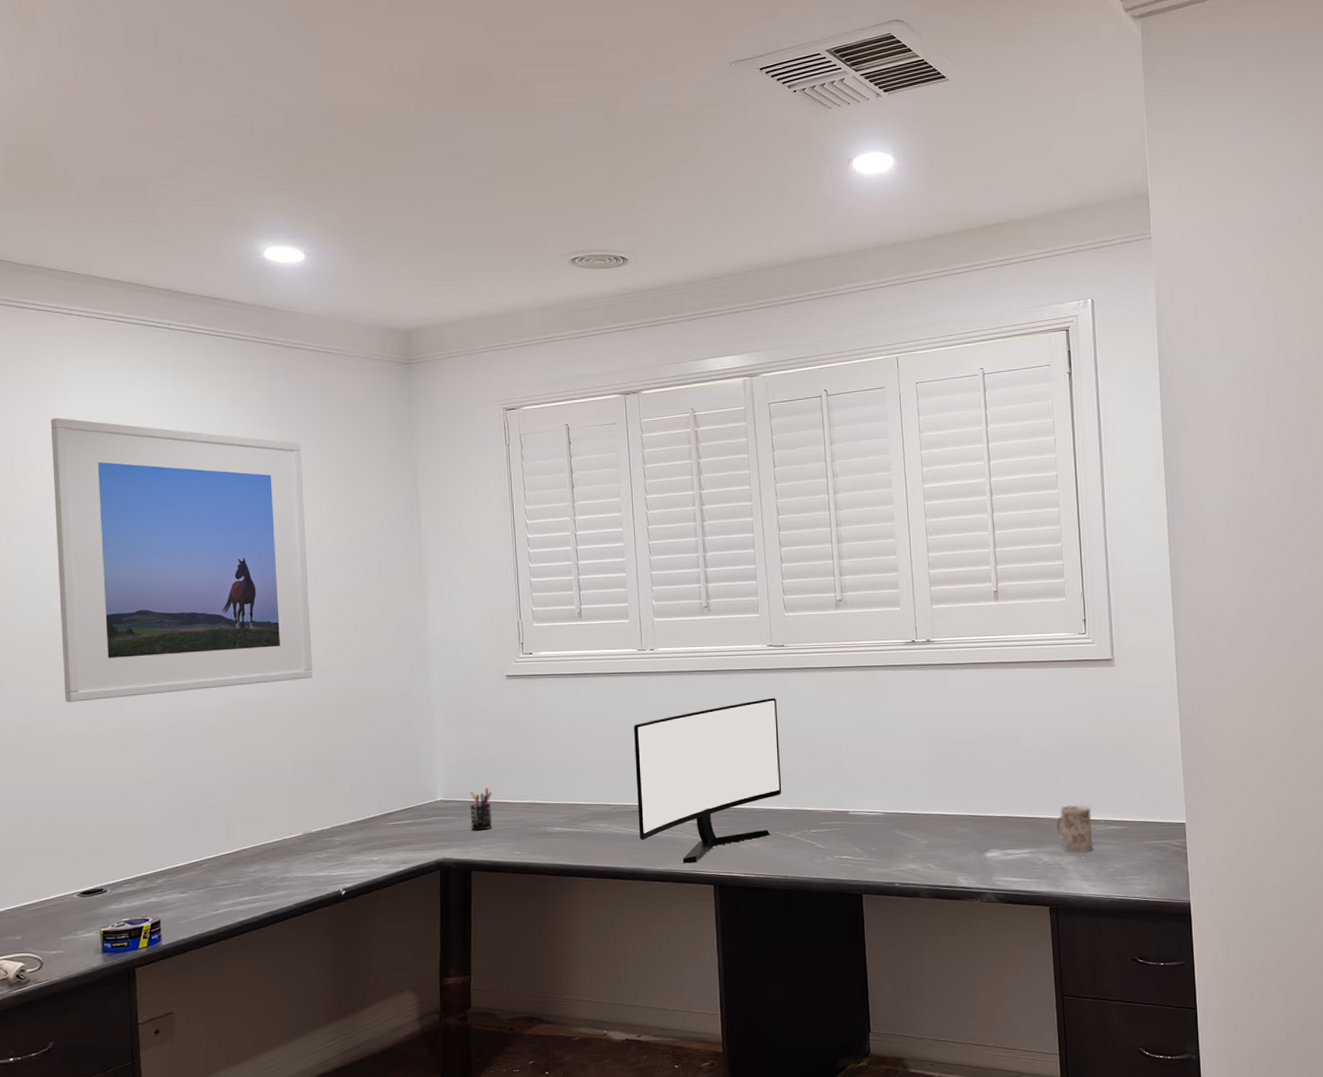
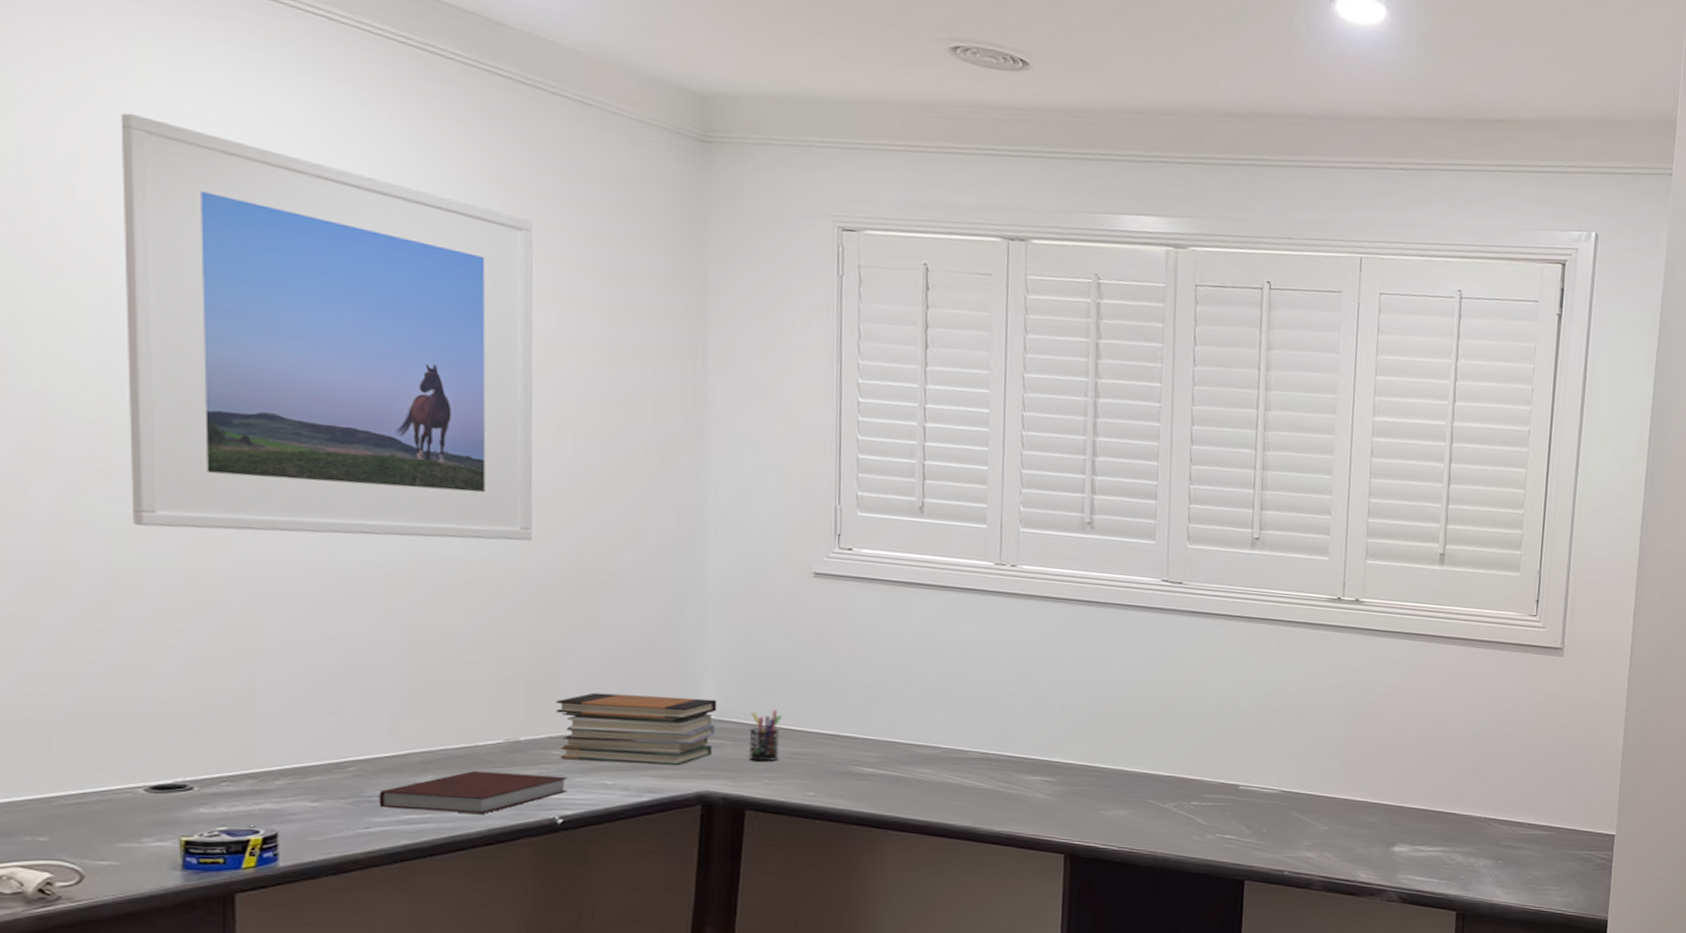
notebook: none [223,857,347,894] -> present [379,771,568,814]
book stack: none [335,785,446,843] -> present [555,692,717,765]
monitor: present [634,697,782,864] -> none [975,642,1166,827]
mug: present [1055,804,1092,853] -> none [1474,803,1516,856]

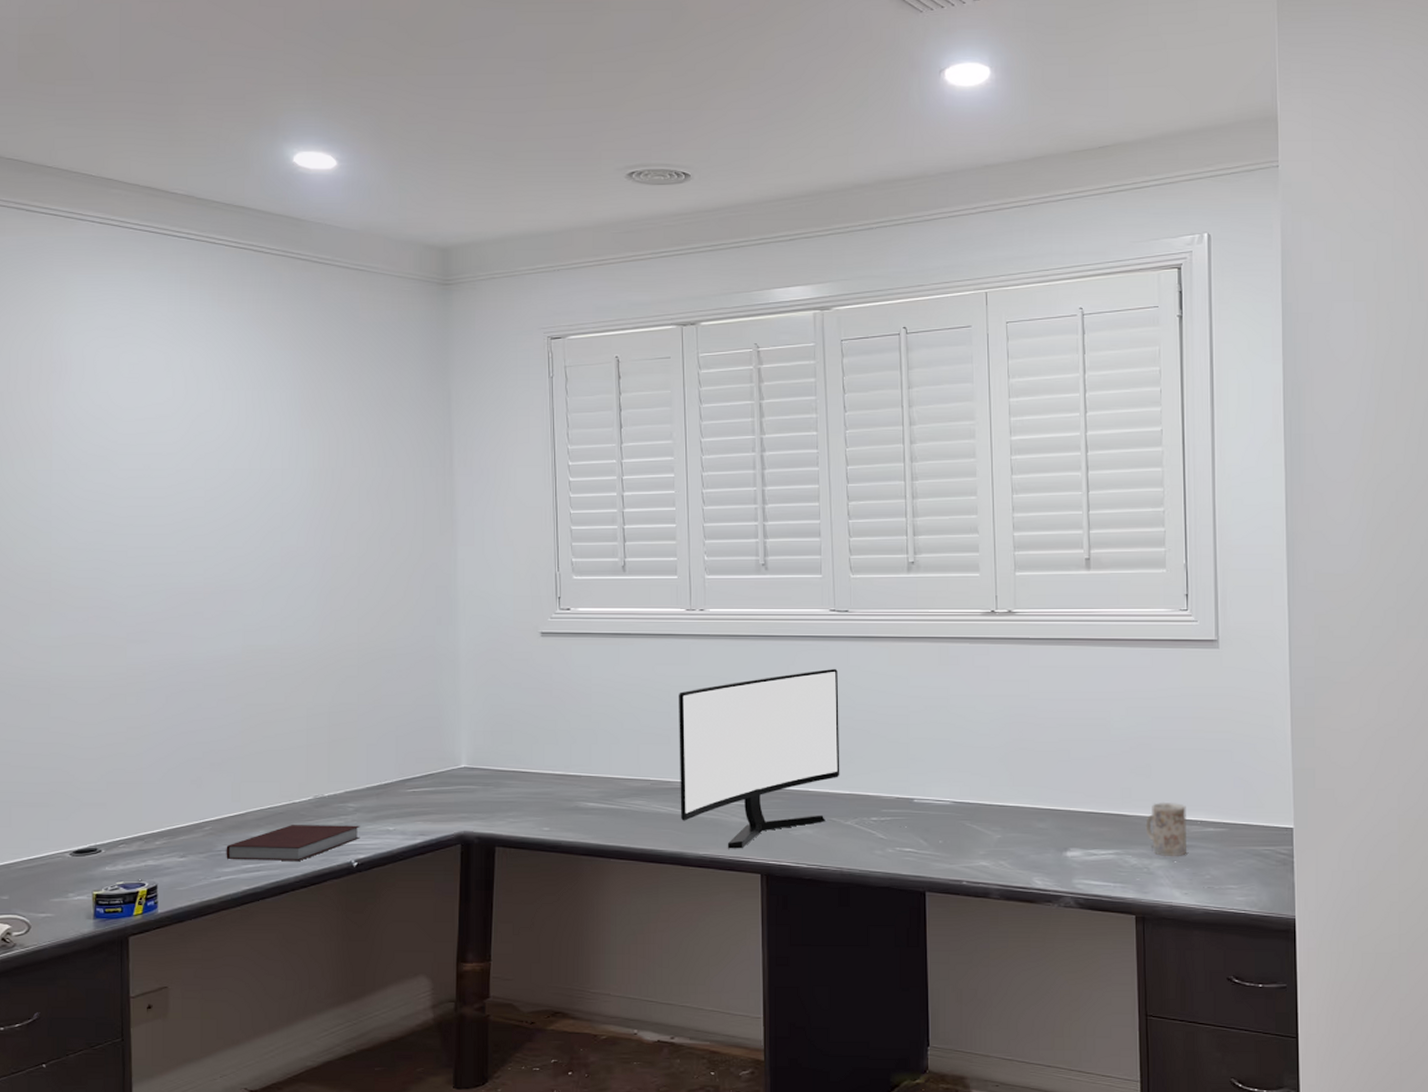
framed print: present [120,113,534,541] -> none [58,333,330,643]
book stack: present [555,692,717,765] -> none [350,750,470,810]
pen holder: present [748,709,783,762] -> none [496,755,521,803]
monitor: none [975,642,1166,827] -> present [679,668,840,849]
mug: none [1474,803,1516,856] -> present [1145,801,1187,856]

